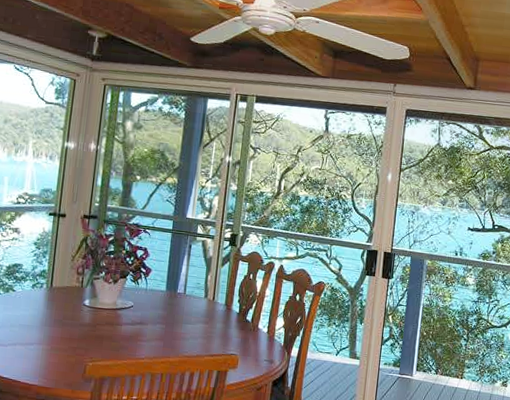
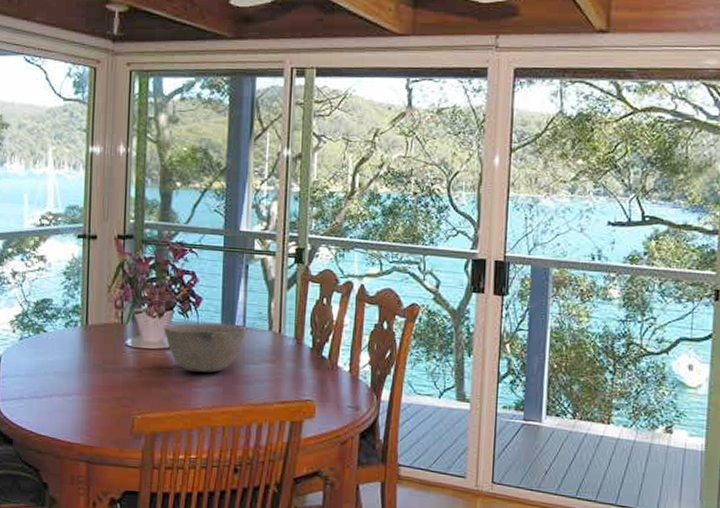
bowl: none [117,289,187,330] -> present [164,323,247,373]

